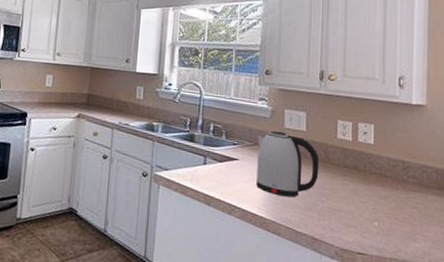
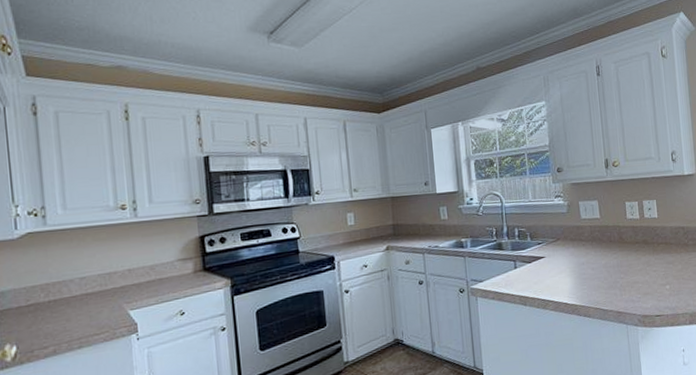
kettle: present [255,131,320,198] -> none [559,223,616,282]

